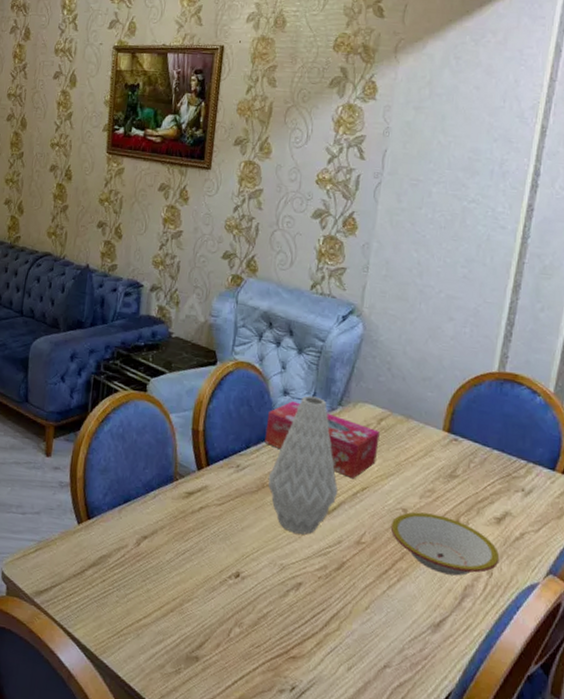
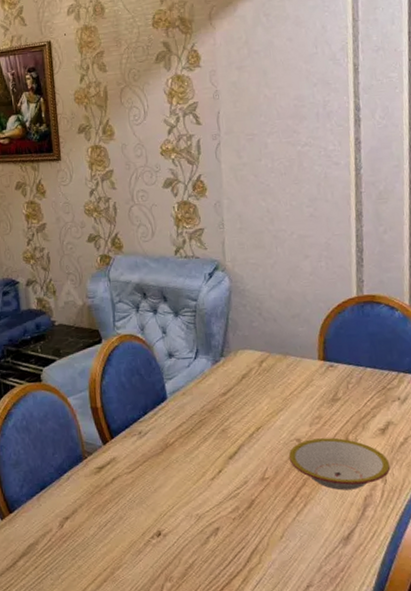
tissue box: present [264,401,380,479] -> none [158,362,265,422]
vase: present [268,395,339,535] -> none [169,352,236,483]

